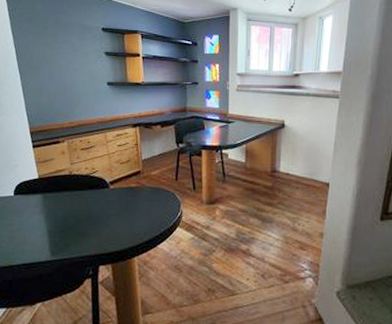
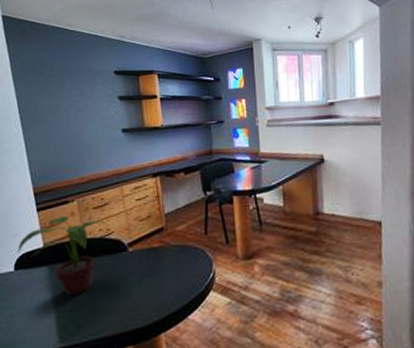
potted plant: none [16,153,90,219] -> present [17,215,105,295]

